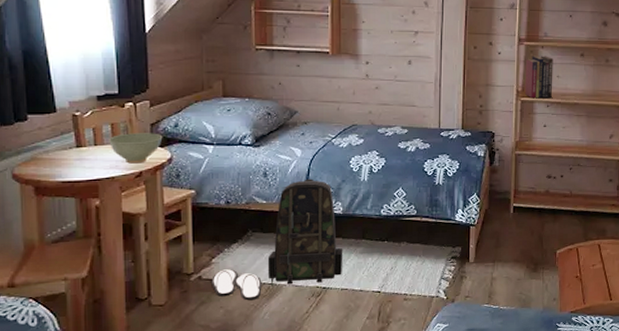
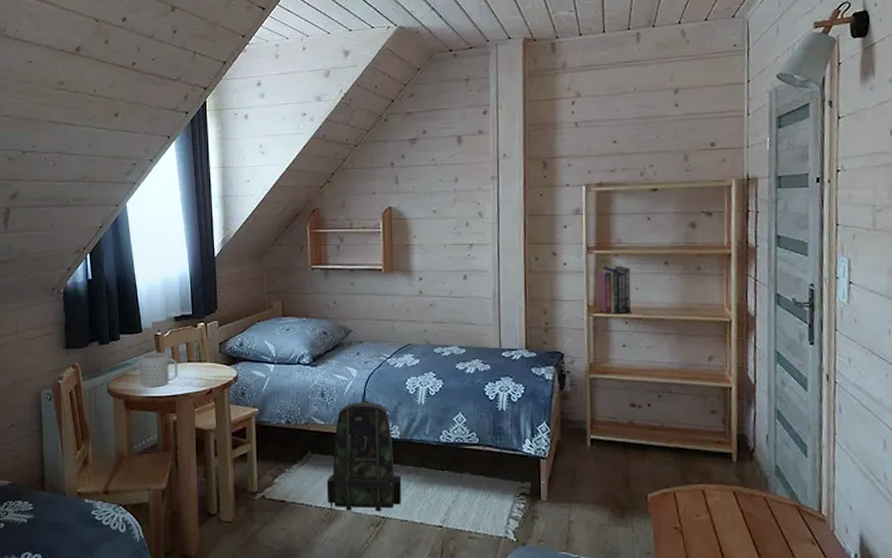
mug: none [52,134,102,172] -> present [138,352,179,388]
bowl: present [107,133,163,164] -> none [183,352,230,381]
slippers: present [212,269,262,300] -> none [274,490,322,524]

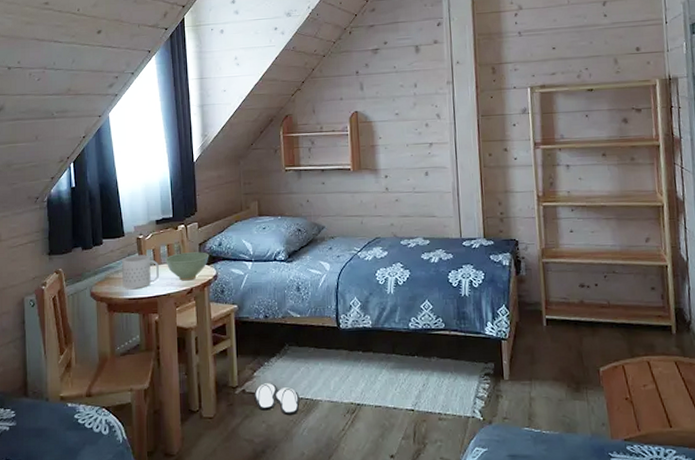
bowl: none [183,352,230,381] -> present [164,252,209,281]
slippers: none [274,490,322,524] -> present [254,383,300,415]
backpack: present [326,400,402,512] -> none [303,292,375,402]
books: present [596,265,631,314] -> none [544,158,576,203]

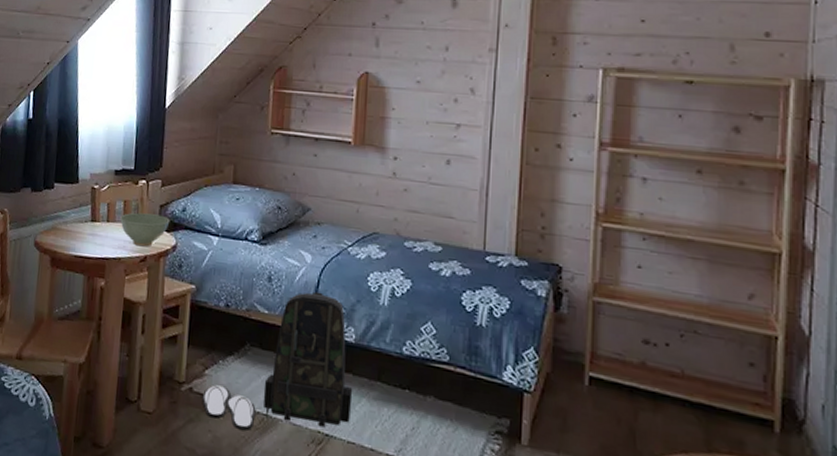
mug: present [121,255,160,290] -> none [69,206,113,246]
backpack: none [303,292,375,402] -> present [263,291,353,428]

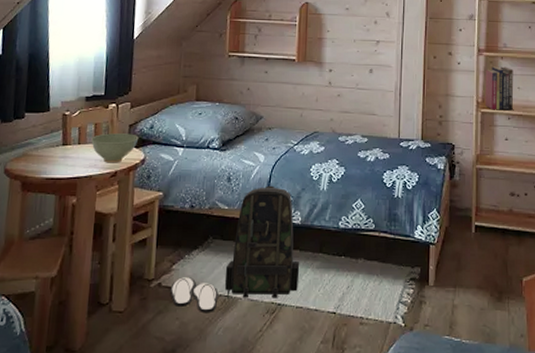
books: none [609,166,653,229] -> present [485,66,514,111]

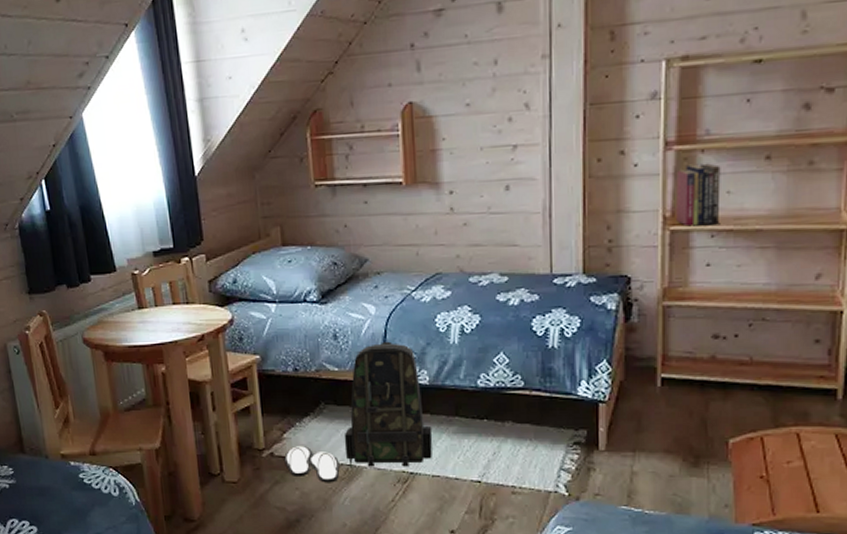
bowl: present [90,133,139,163] -> none [167,291,222,326]

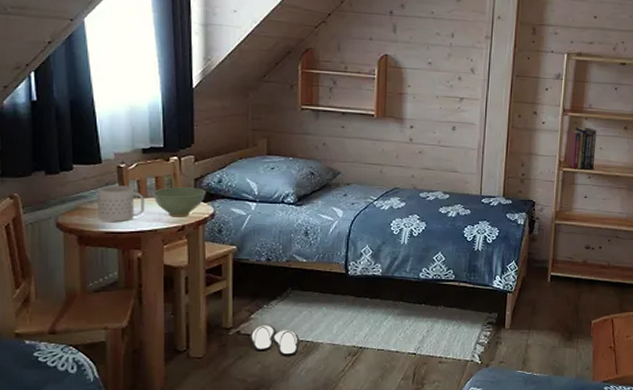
mug: none [115,294,163,336] -> present [96,185,145,223]
bowl: none [167,291,222,326] -> present [151,187,206,217]
backpack: present [344,341,433,469] -> none [305,239,381,345]

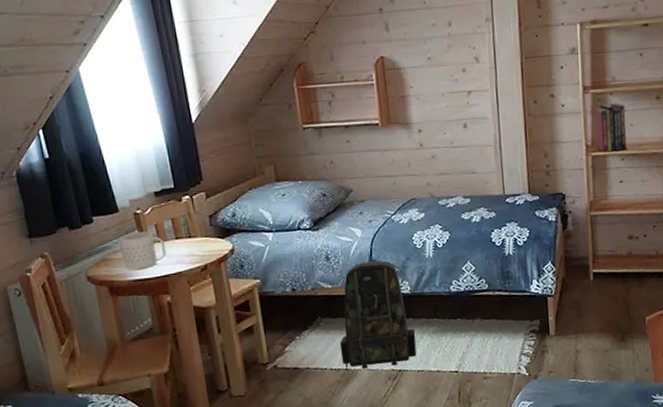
bowl: present [151,187,206,217] -> none [170,224,223,258]
slippers: present [250,325,300,356] -> none [287,357,337,387]
backpack: none [305,239,381,345] -> present [339,259,417,372]

